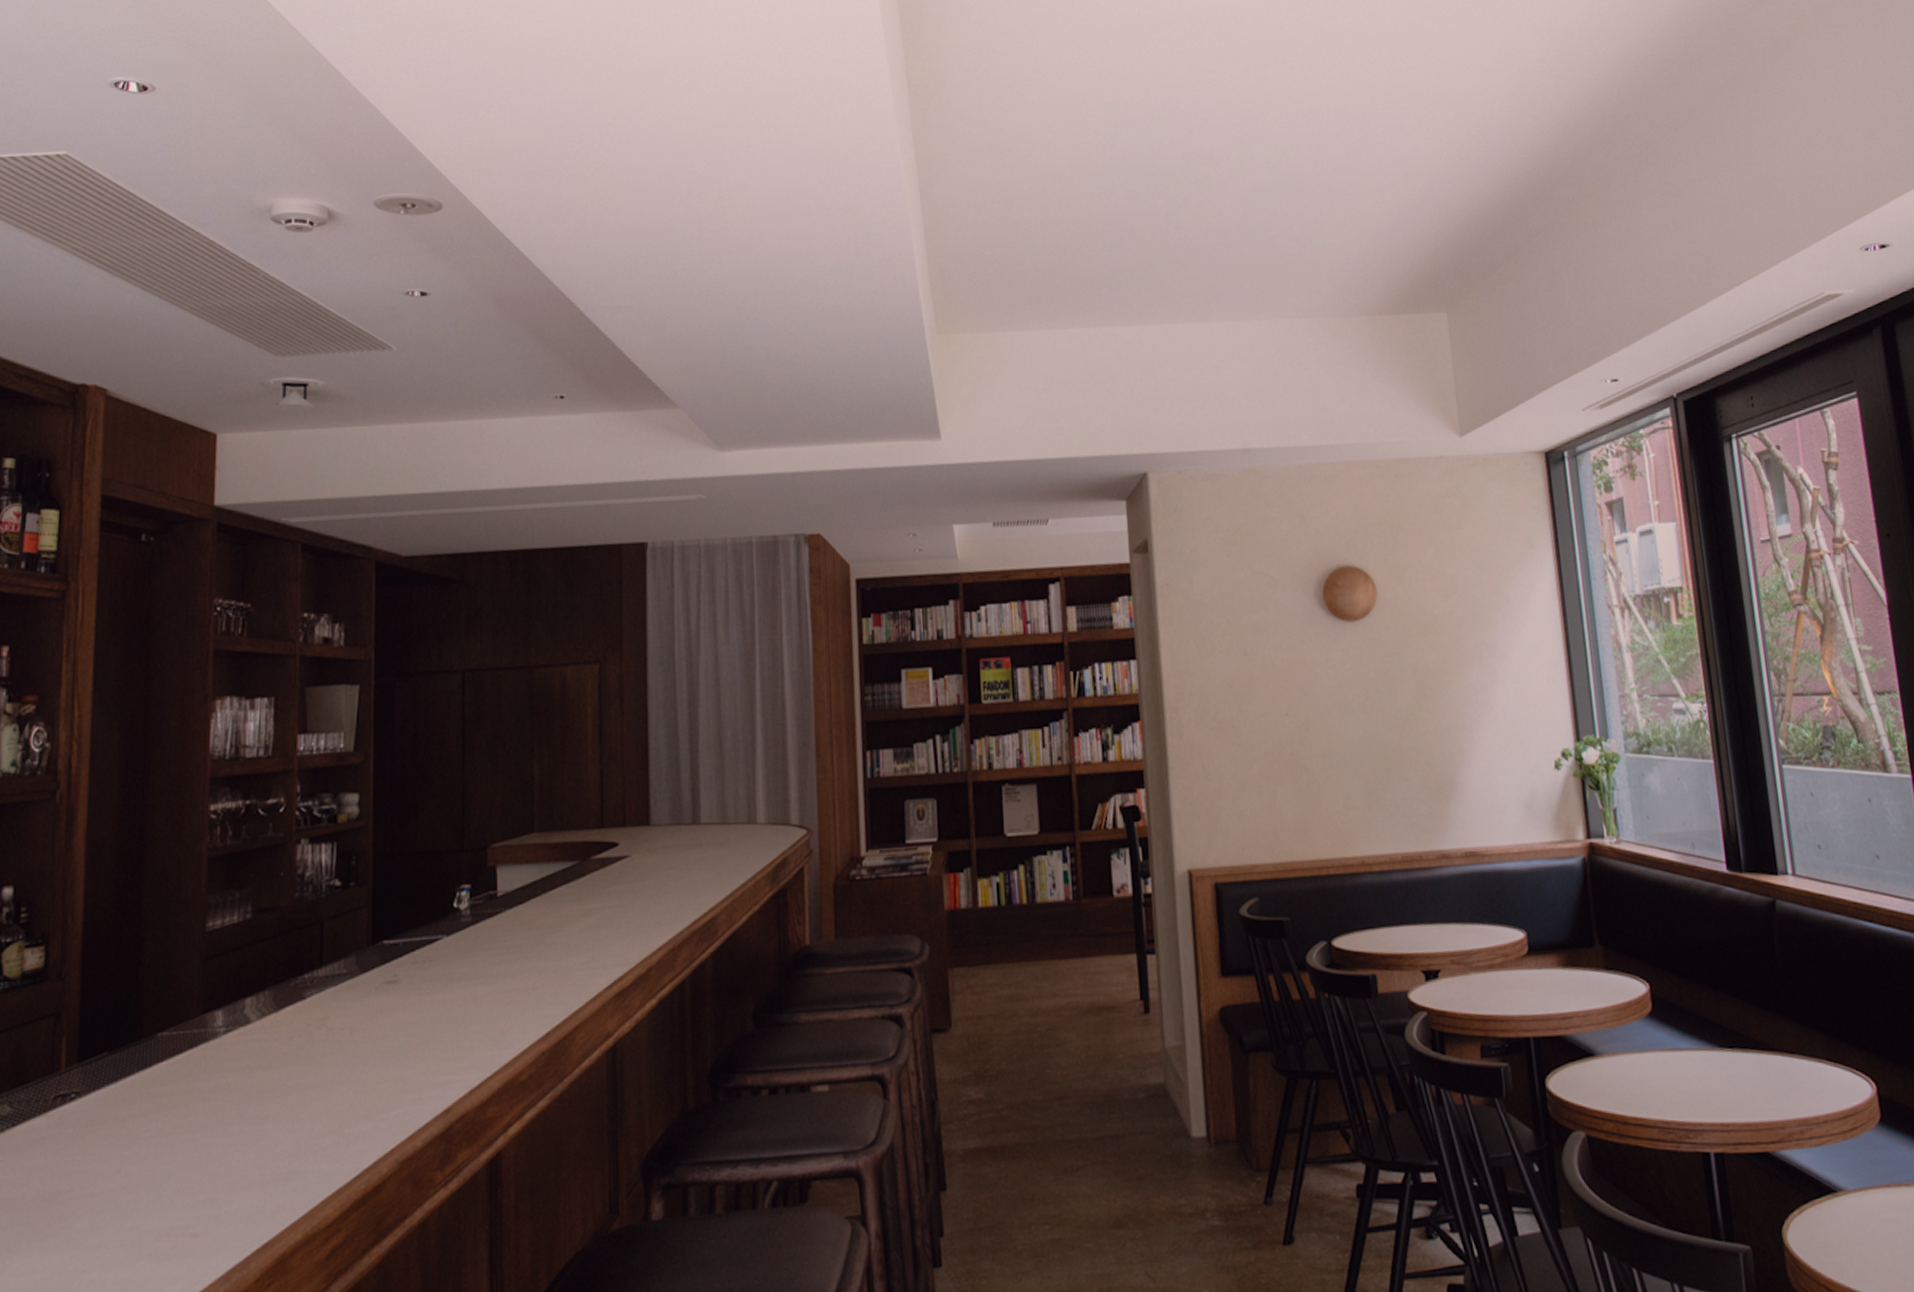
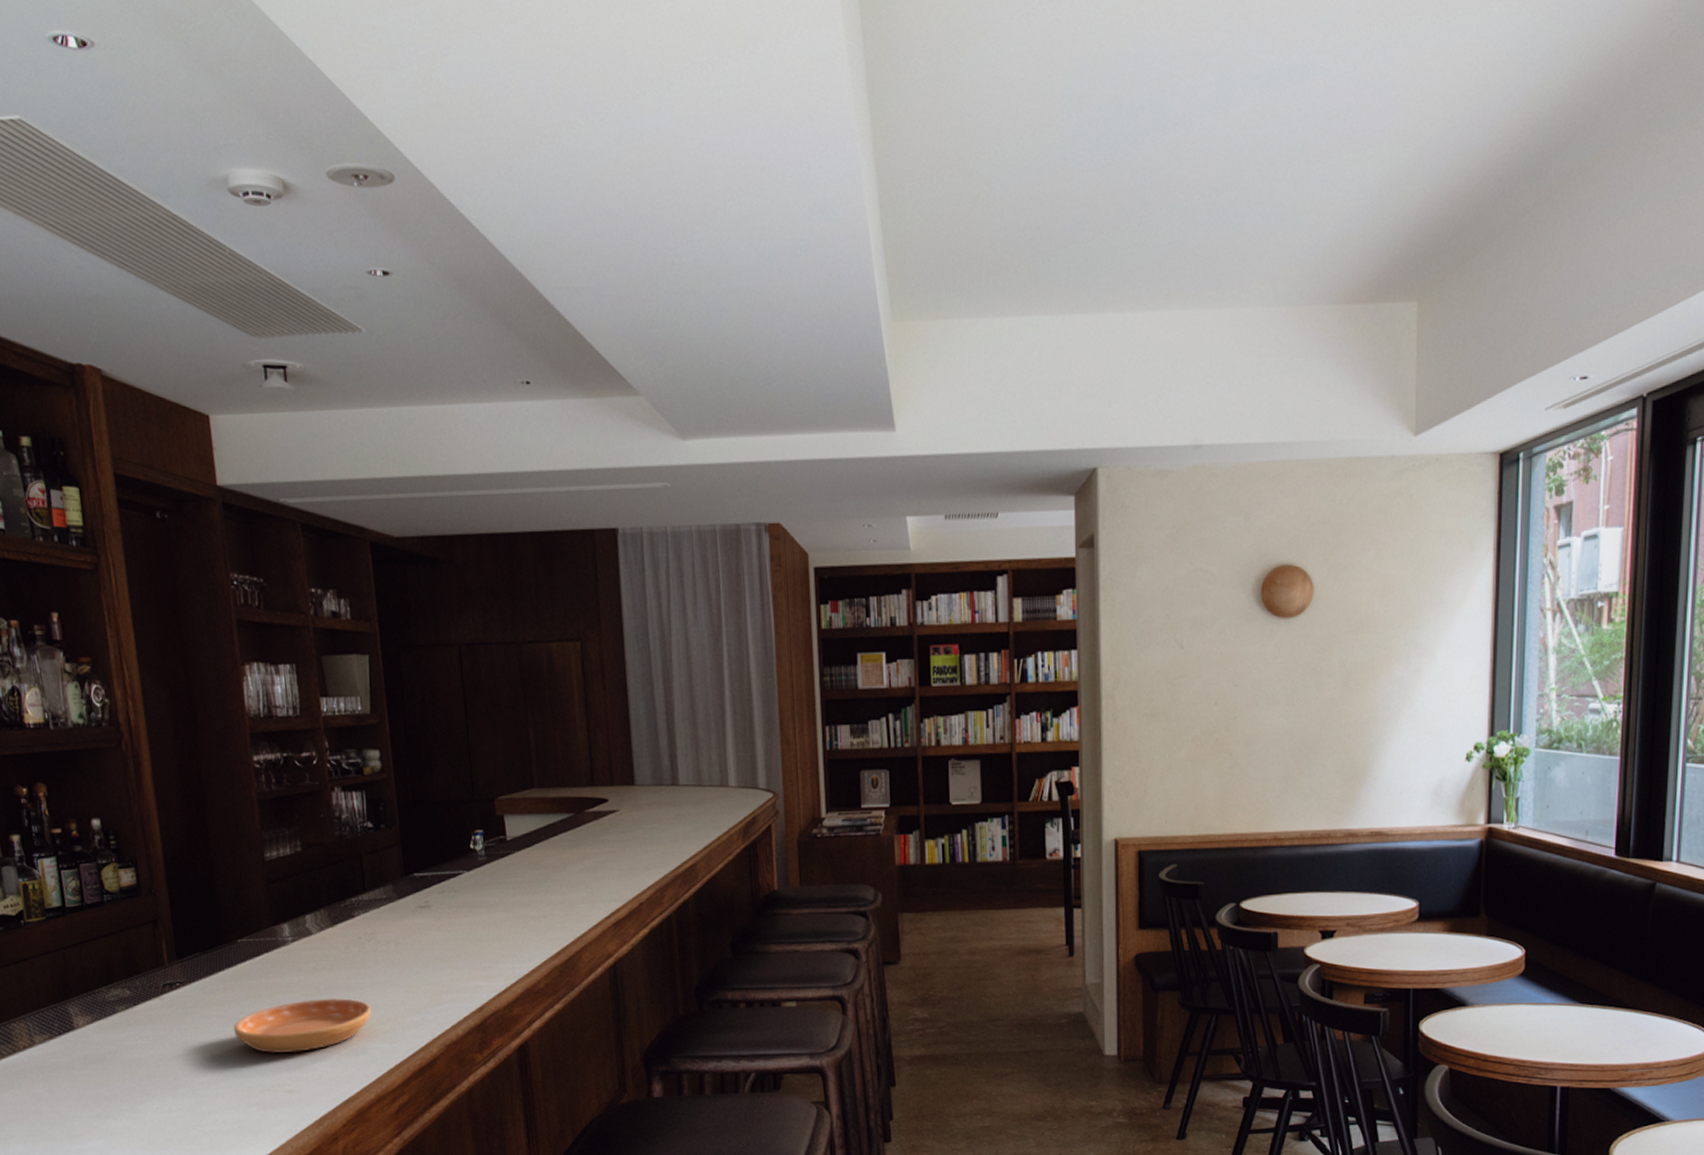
saucer: none [133,1104,311,1184] -> present [233,998,372,1053]

